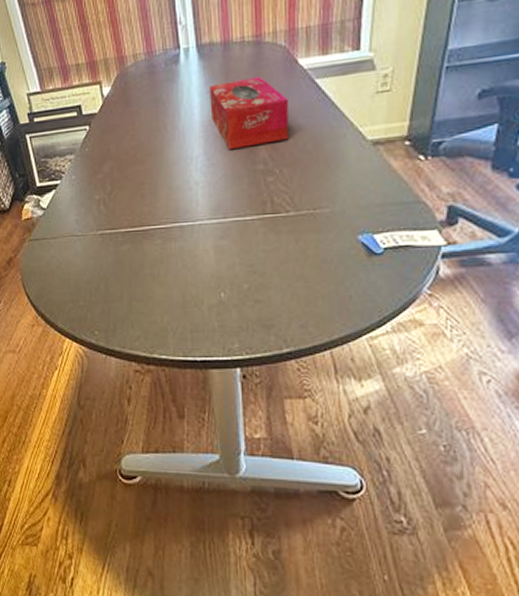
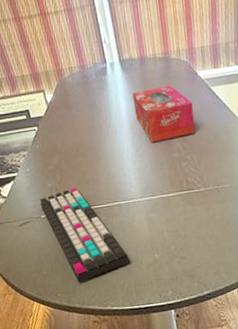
keyboard: none [54,201,187,321] -> present [17,187,130,283]

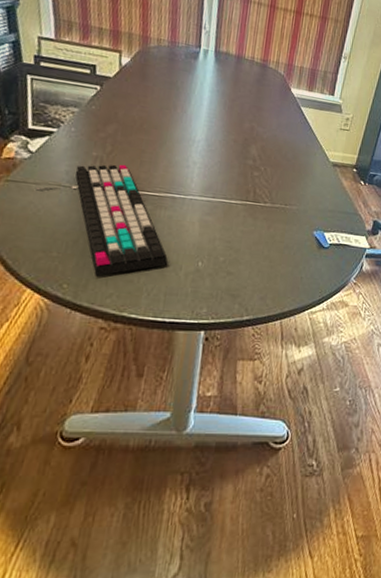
tissue box: present [132,85,195,143] -> none [217,86,279,147]

